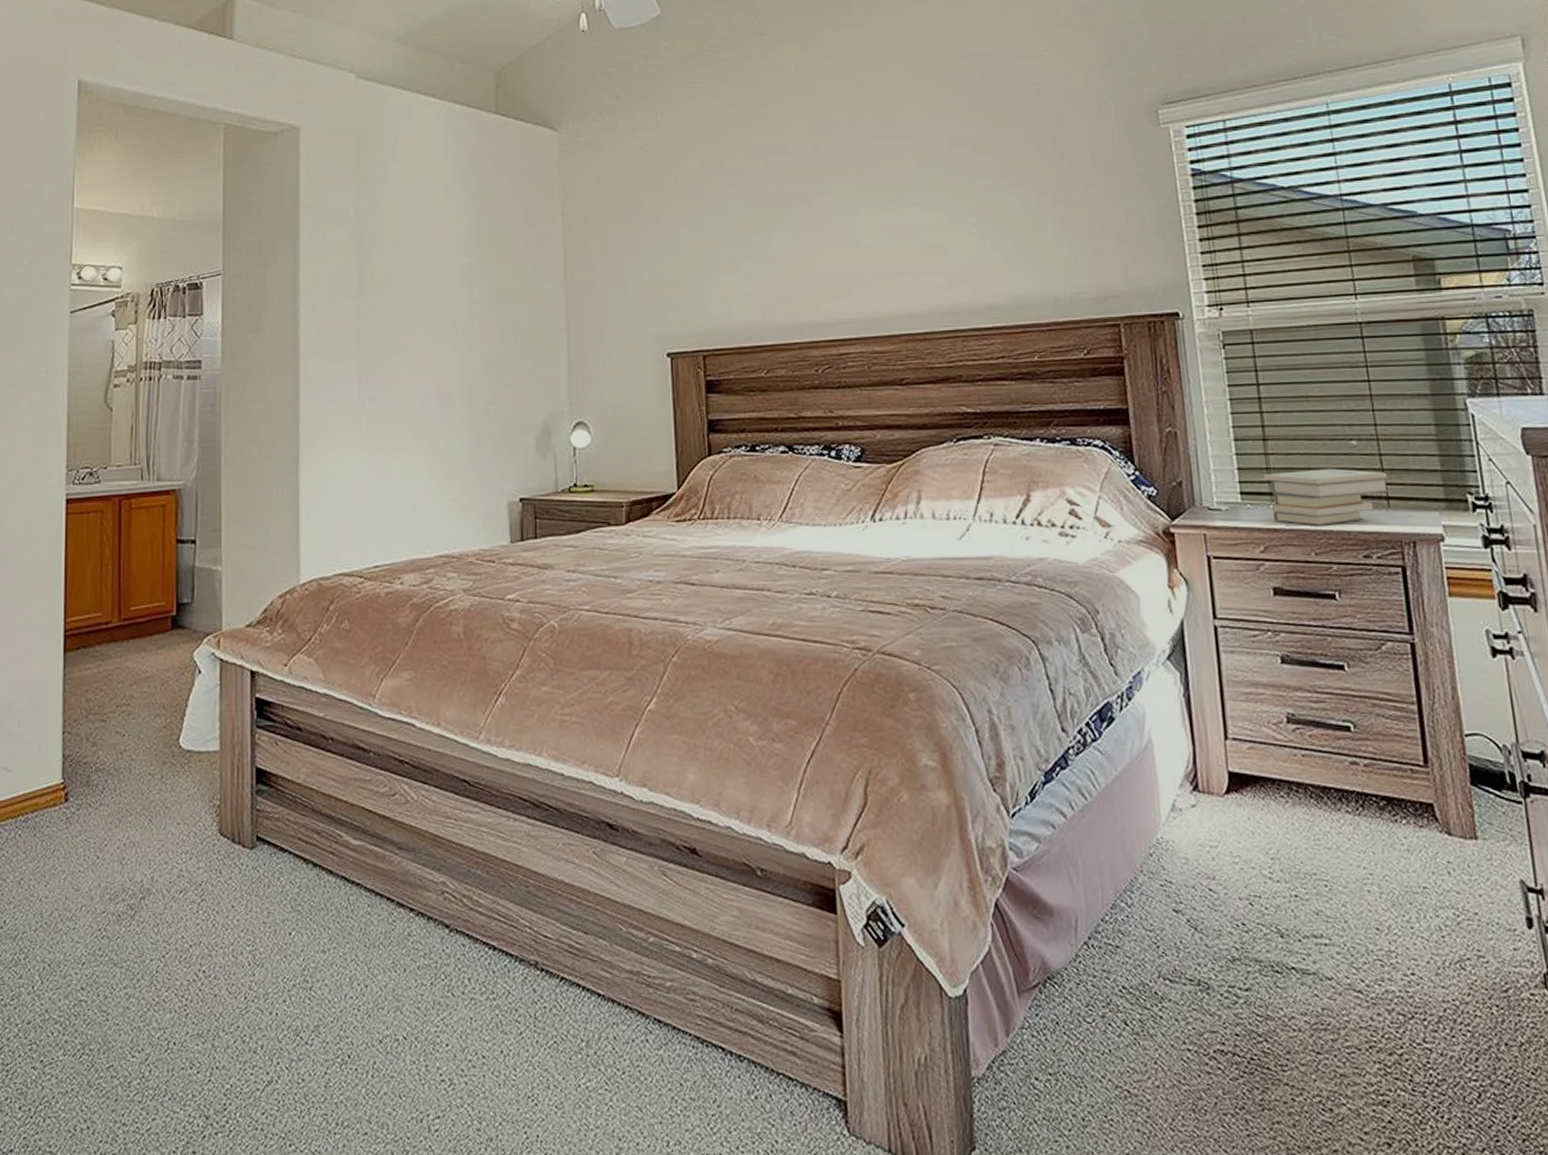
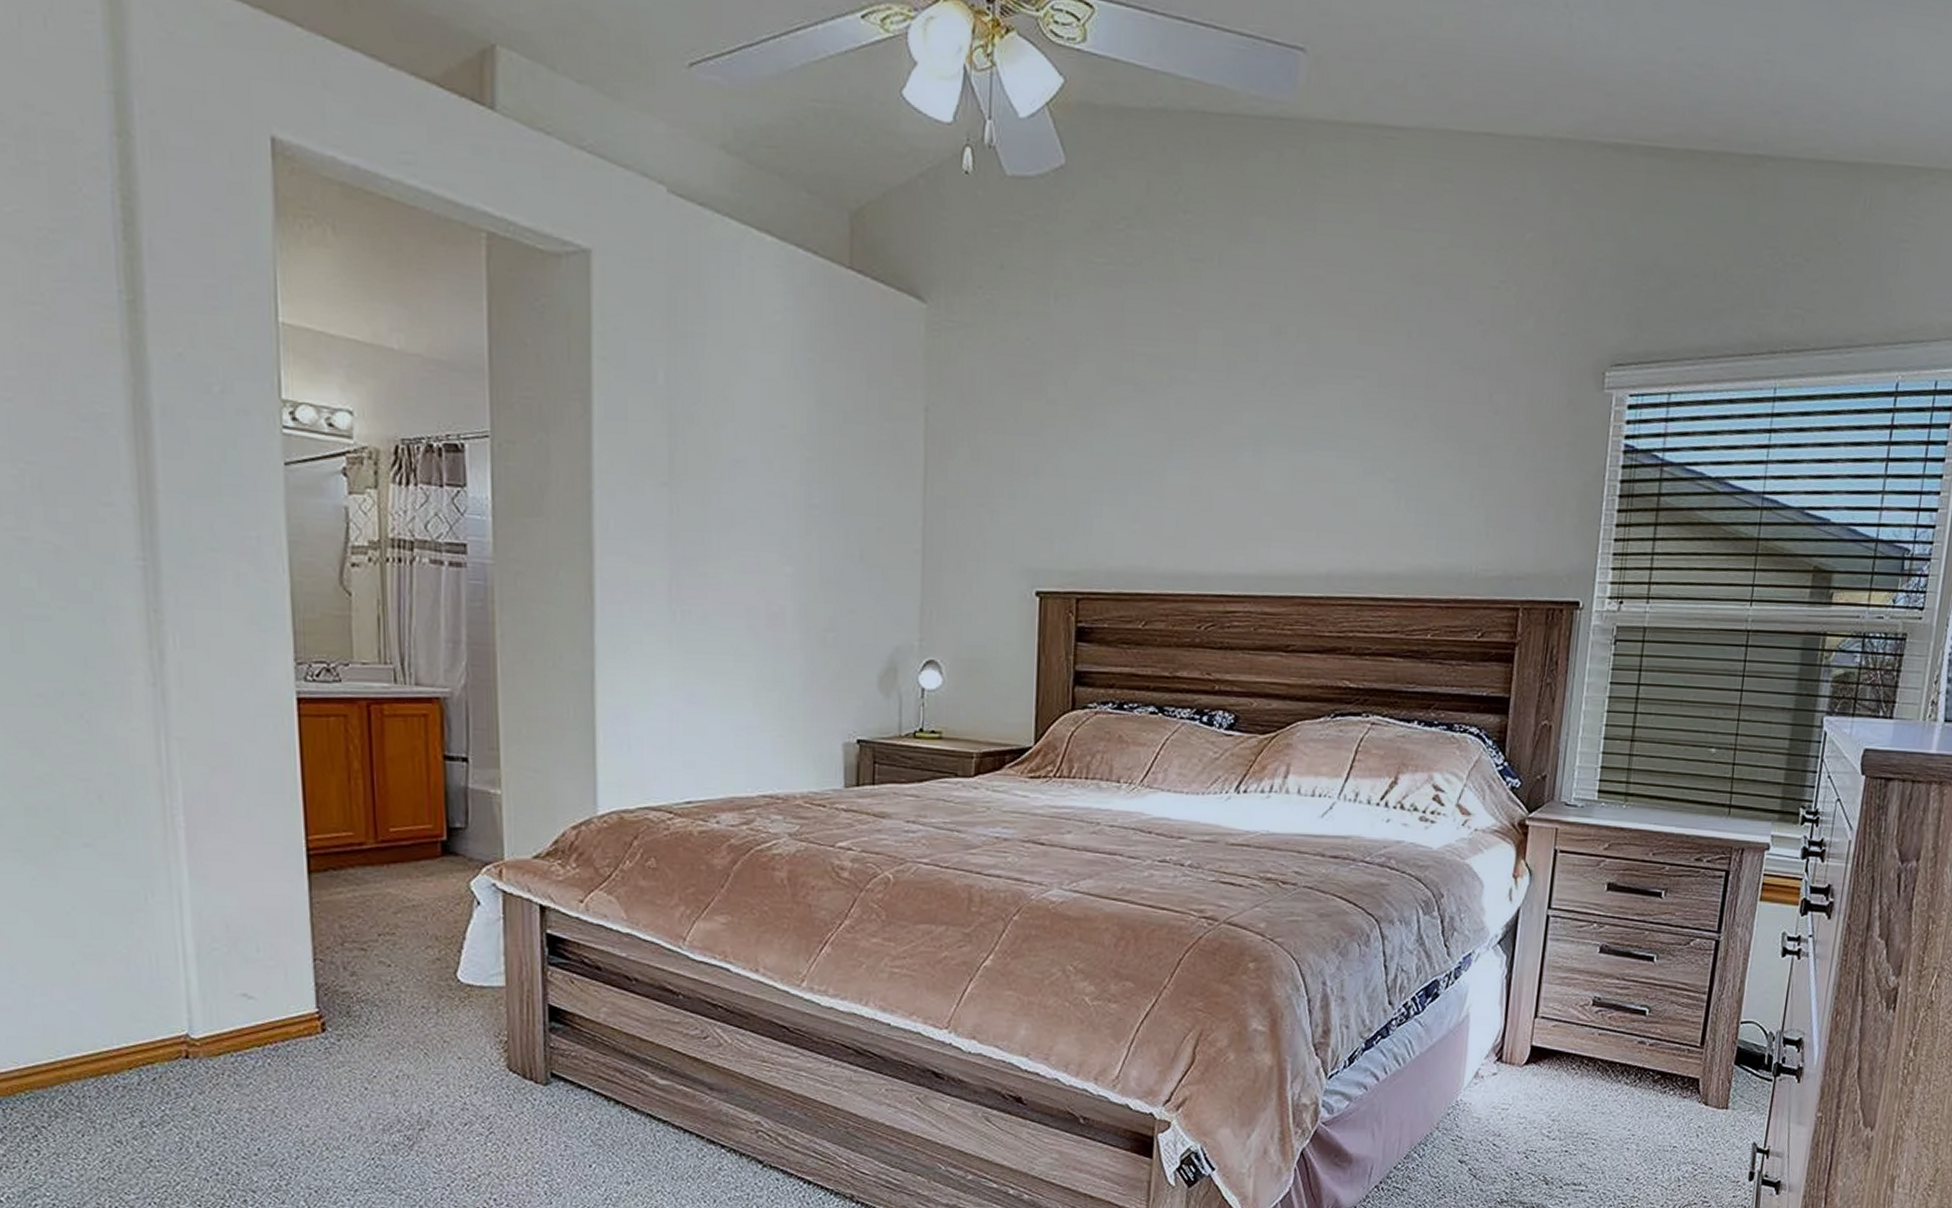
books: present [1263,468,1390,526] -> none [1622,773,1735,828]

